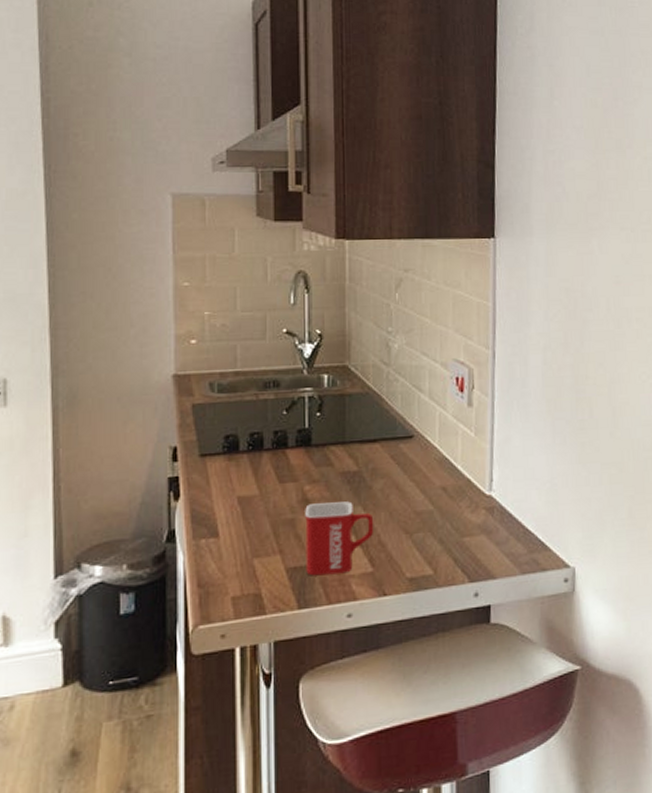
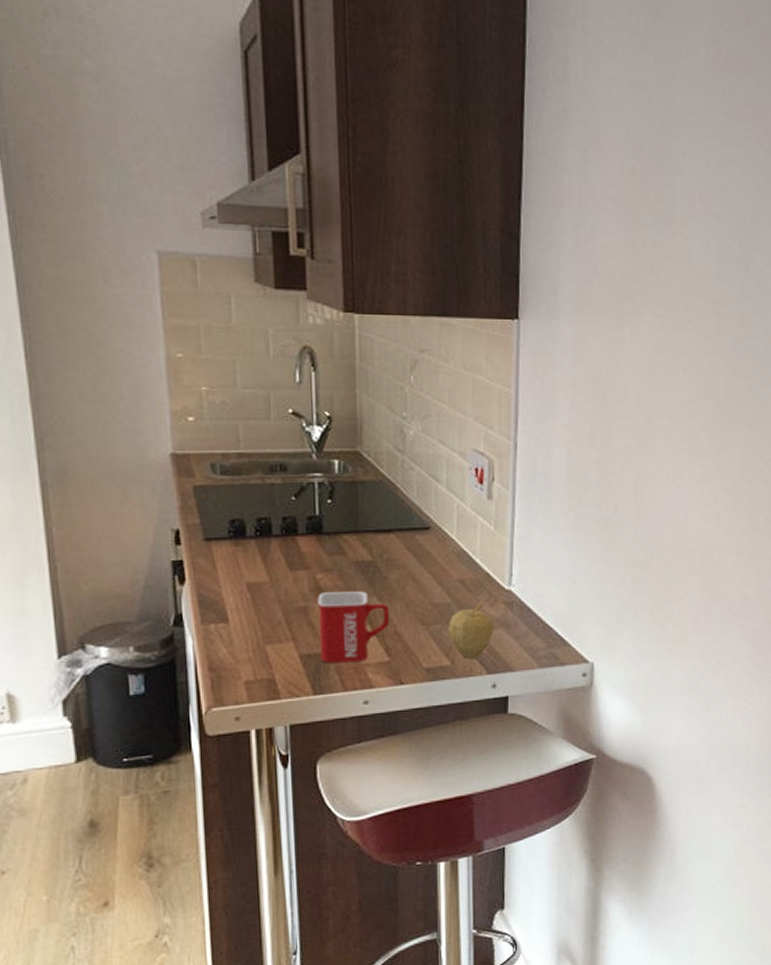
fruit: none [430,508,475,568] -> present [448,602,494,660]

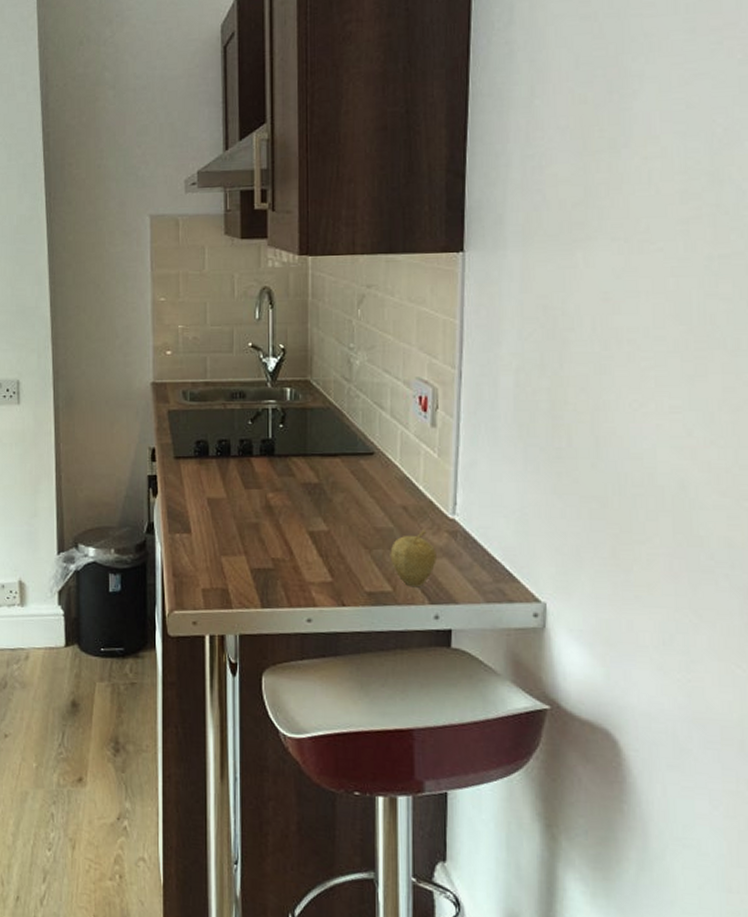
mug: present [318,591,390,664] -> none [268,511,334,580]

